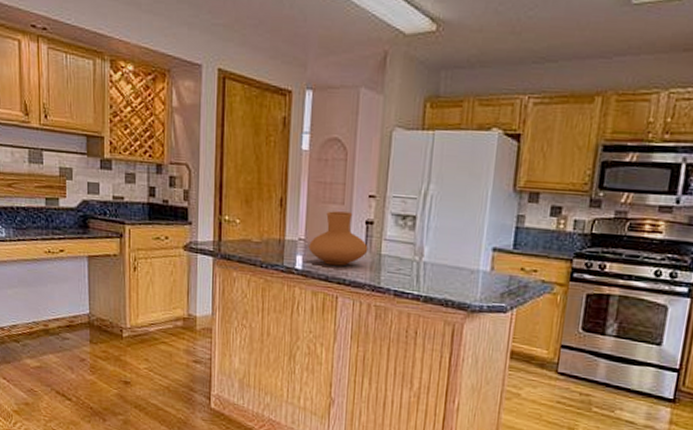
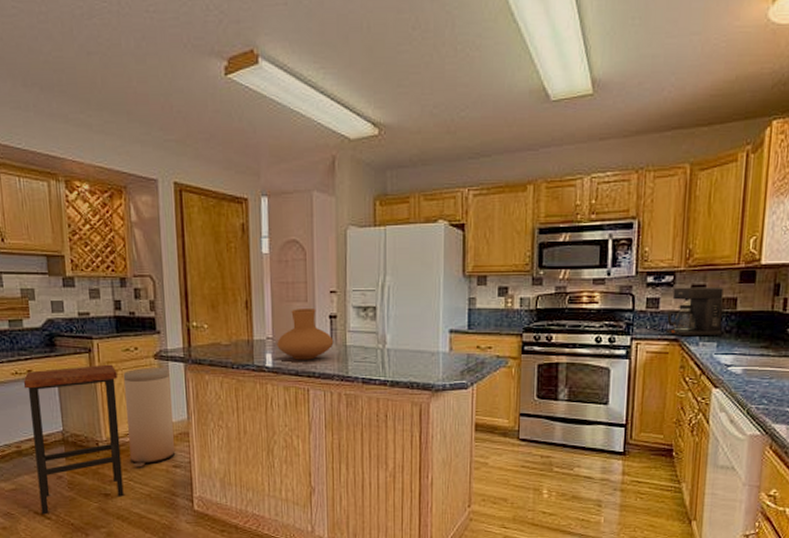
bar stool: none [55,251,146,395] -> present [23,364,124,515]
pedal bin: none [151,258,198,358] -> present [123,368,176,466]

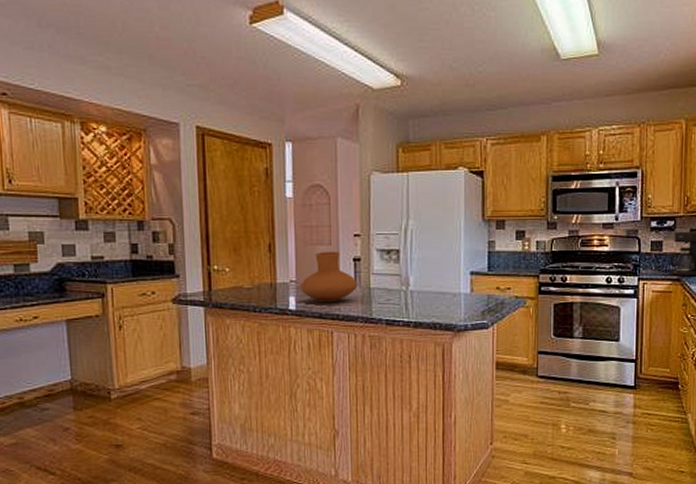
bar stool: present [23,364,124,515] -> none [28,309,137,470]
pedal bin: present [123,368,176,466] -> none [138,312,194,415]

